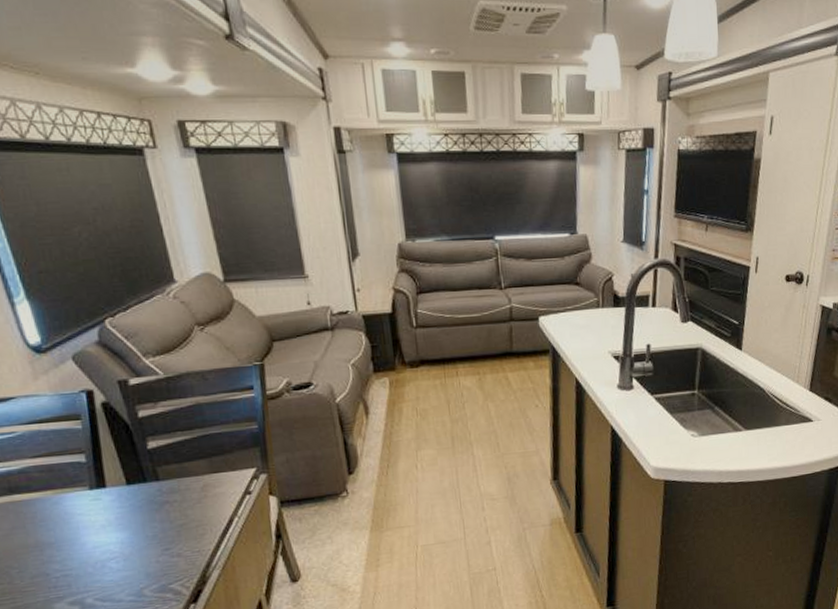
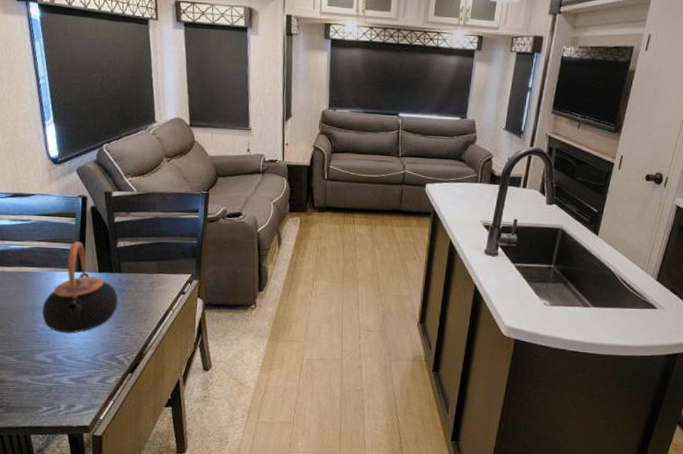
teapot: none [53,449,162,571] -> present [42,241,118,334]

